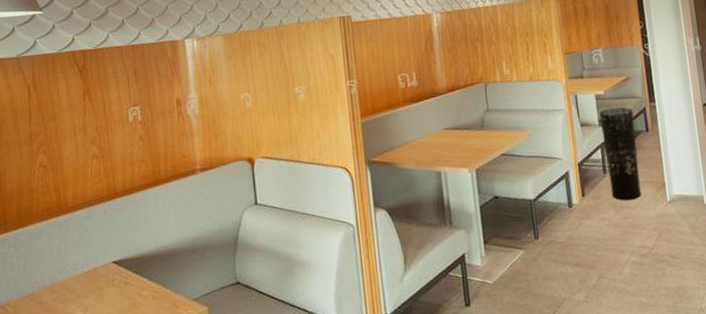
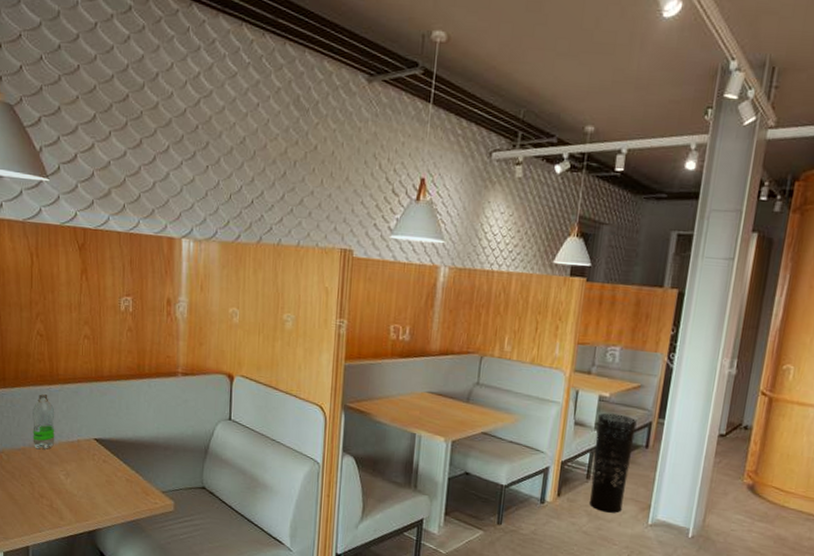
bottle: none [40,228,68,291] -> present [33,394,55,450]

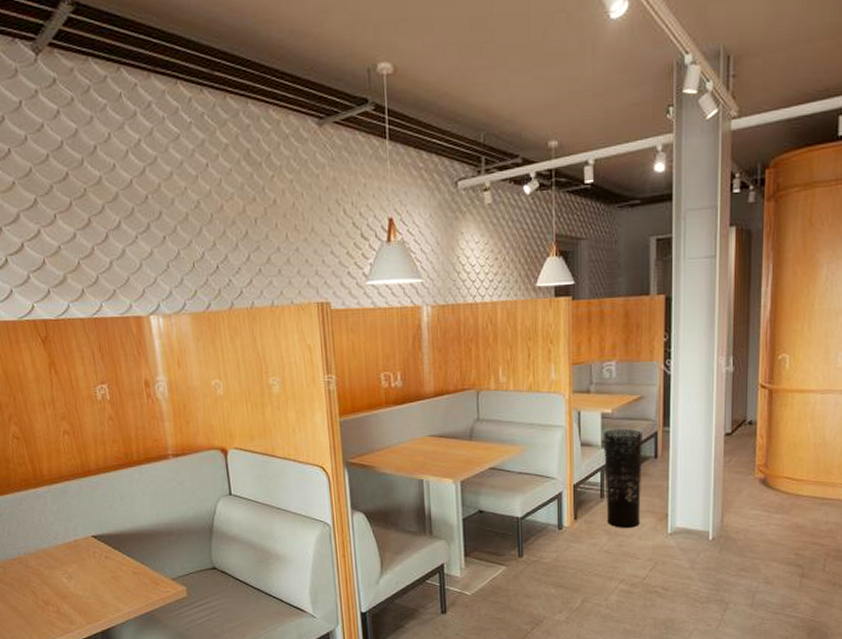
bottle: present [33,394,55,450] -> none [21,498,51,556]

